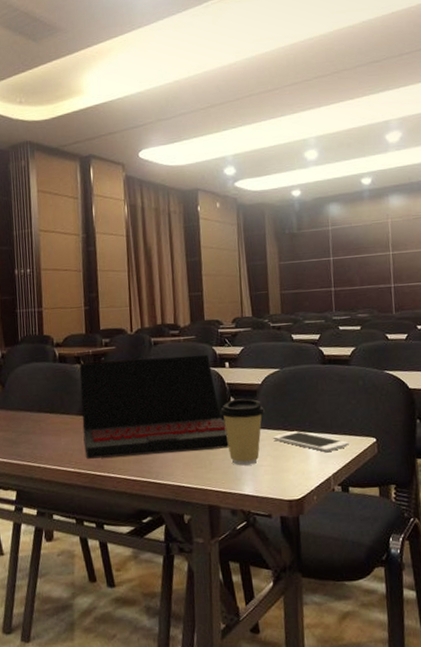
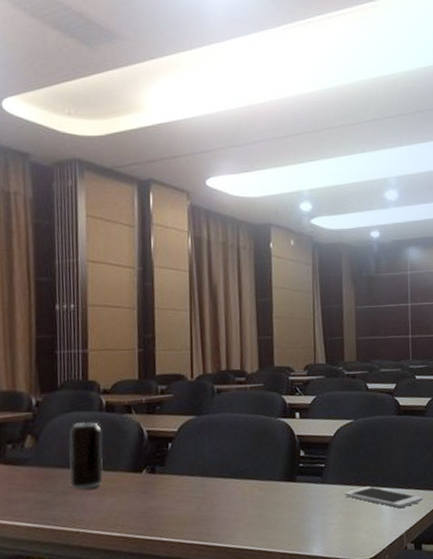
beverage can: none [30,371,59,430] -> present [69,421,104,490]
laptop: present [79,355,230,459] -> none [129,404,298,522]
coffee cup: present [219,398,265,466] -> none [288,452,337,525]

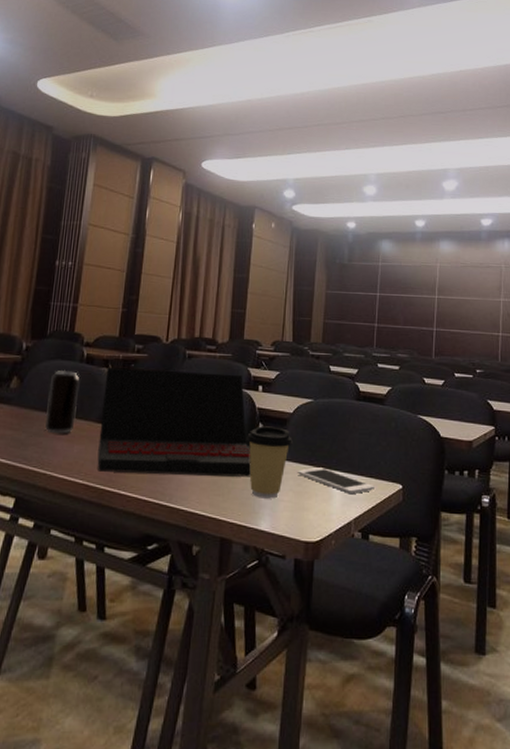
laptop: none [129,404,298,522] -> present [97,367,252,477]
coffee cup: none [288,452,337,525] -> present [246,426,293,499]

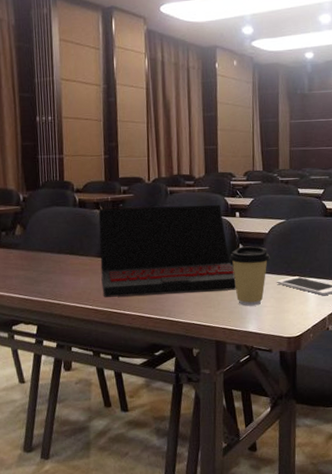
beverage can: present [45,369,80,434] -> none [50,215,78,270]

